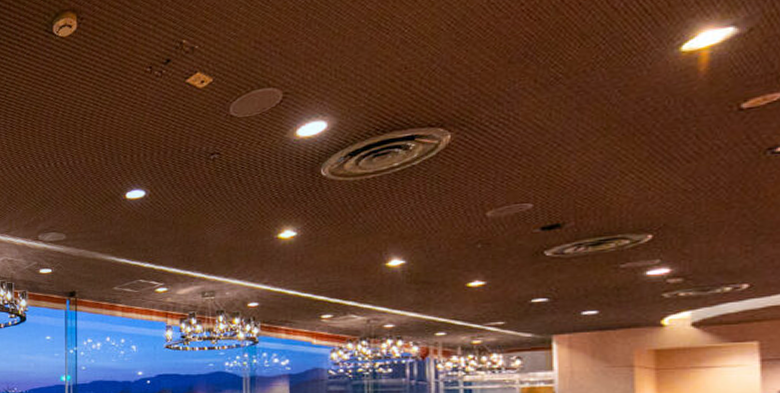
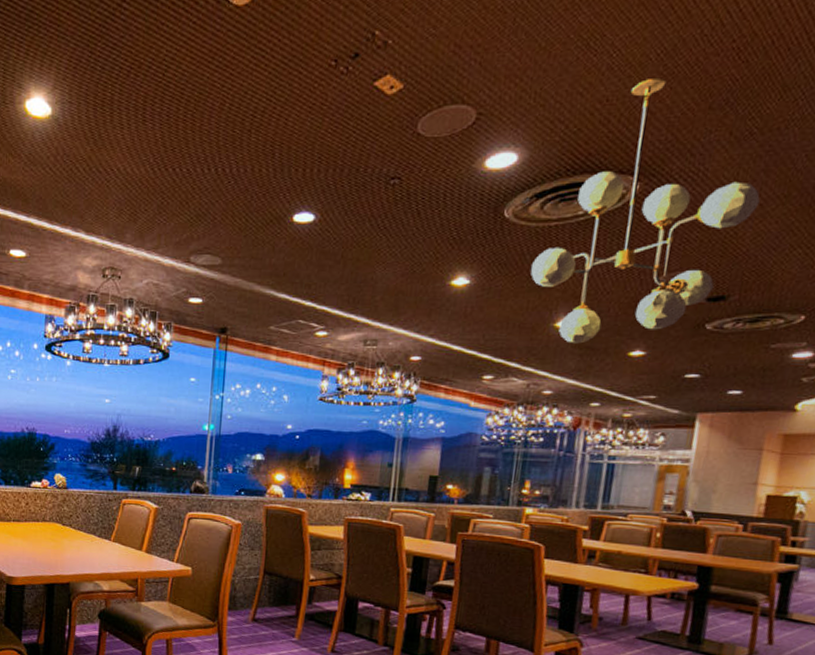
chandelier: none [355,43,578,280] -> present [531,77,760,344]

